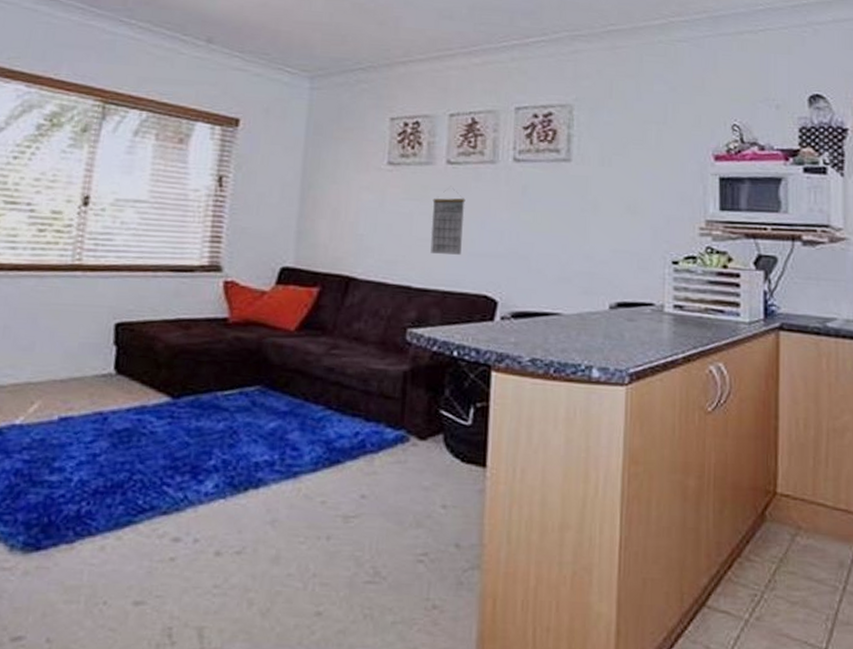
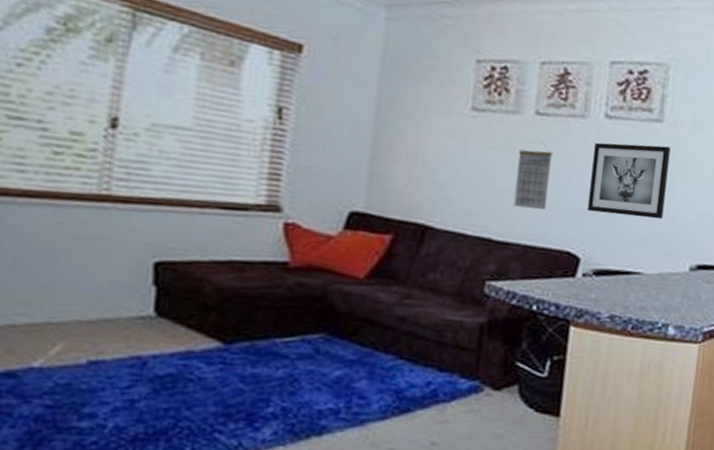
wall art: none [502,184,581,258] -> present [587,142,671,220]

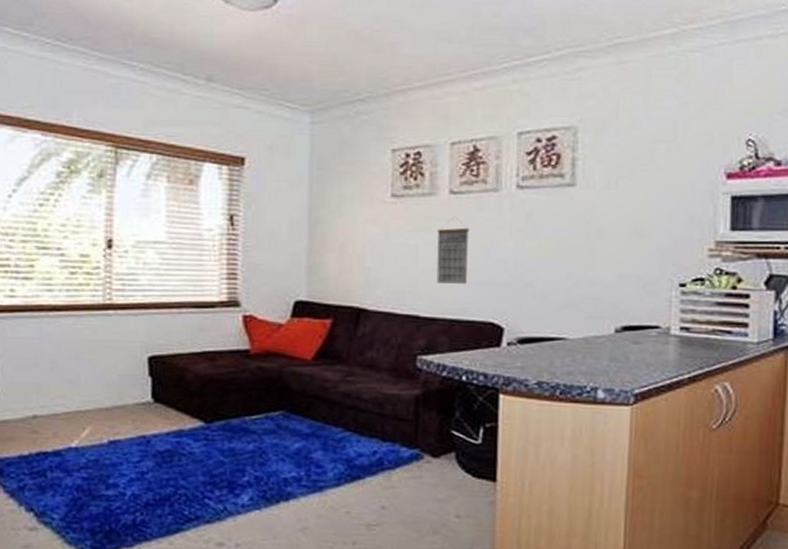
wall art: present [587,142,671,220] -> none [507,210,586,284]

